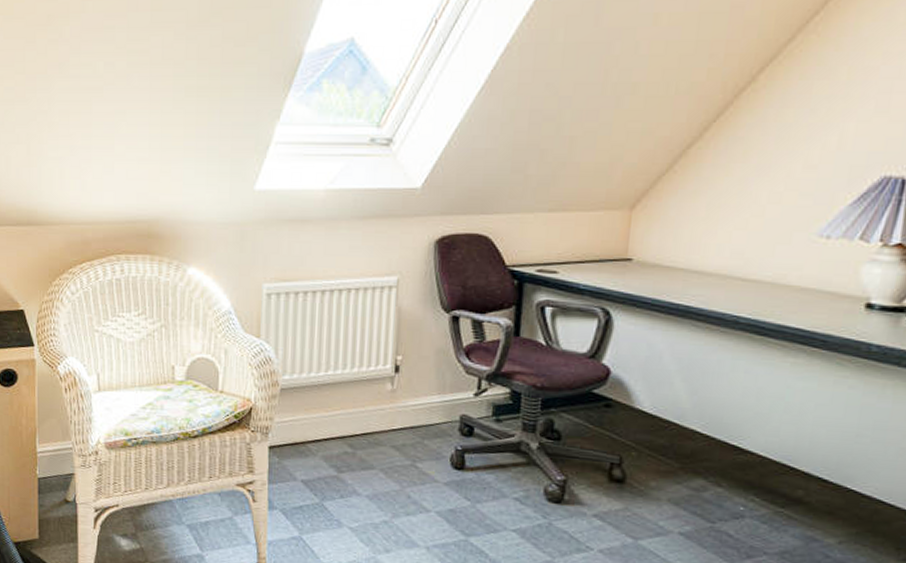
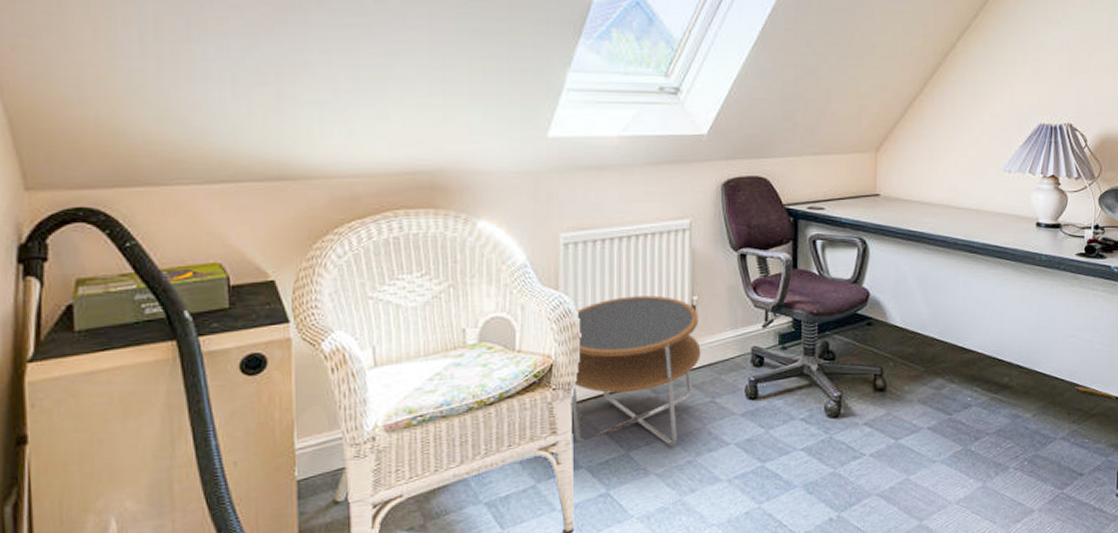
side table: none [268,350,403,503] -> present [571,295,701,447]

